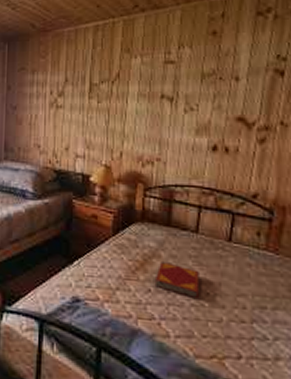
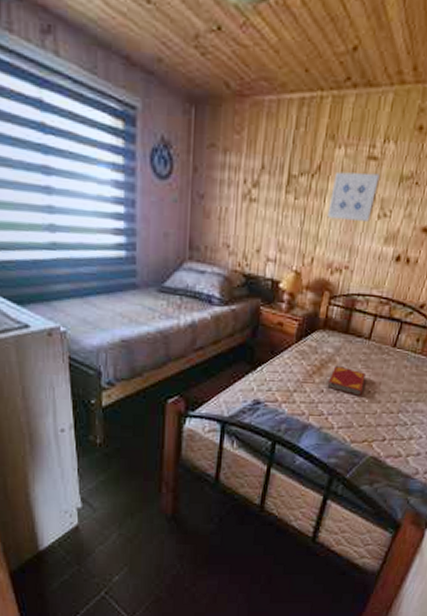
wall art: none [131,74,180,116] -> present [327,171,380,222]

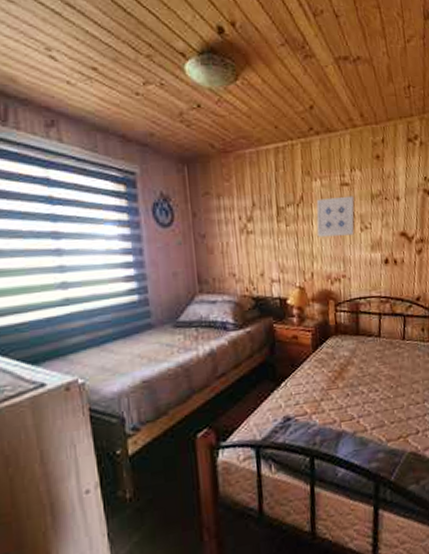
hardback book: present [327,366,366,397] -> none [351,367,386,394]

